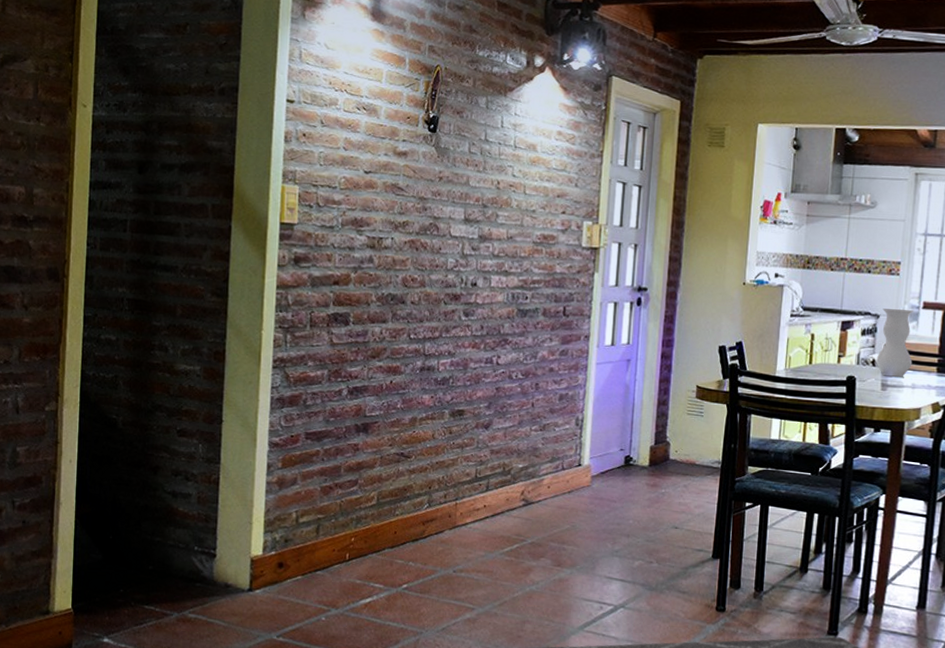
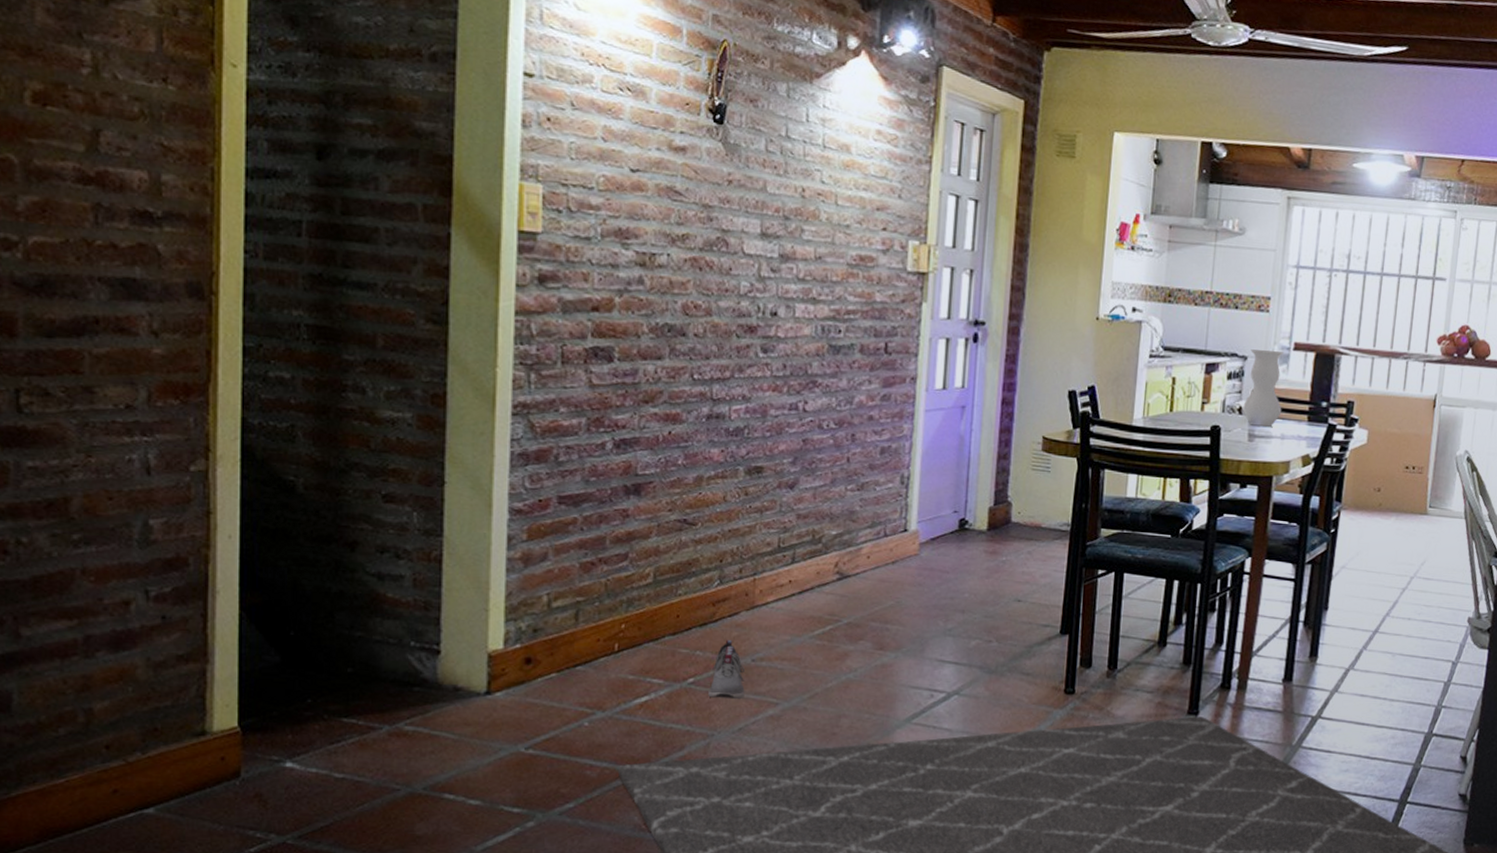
athletic shoe: none [418,554,448,603] -> present [708,640,745,699]

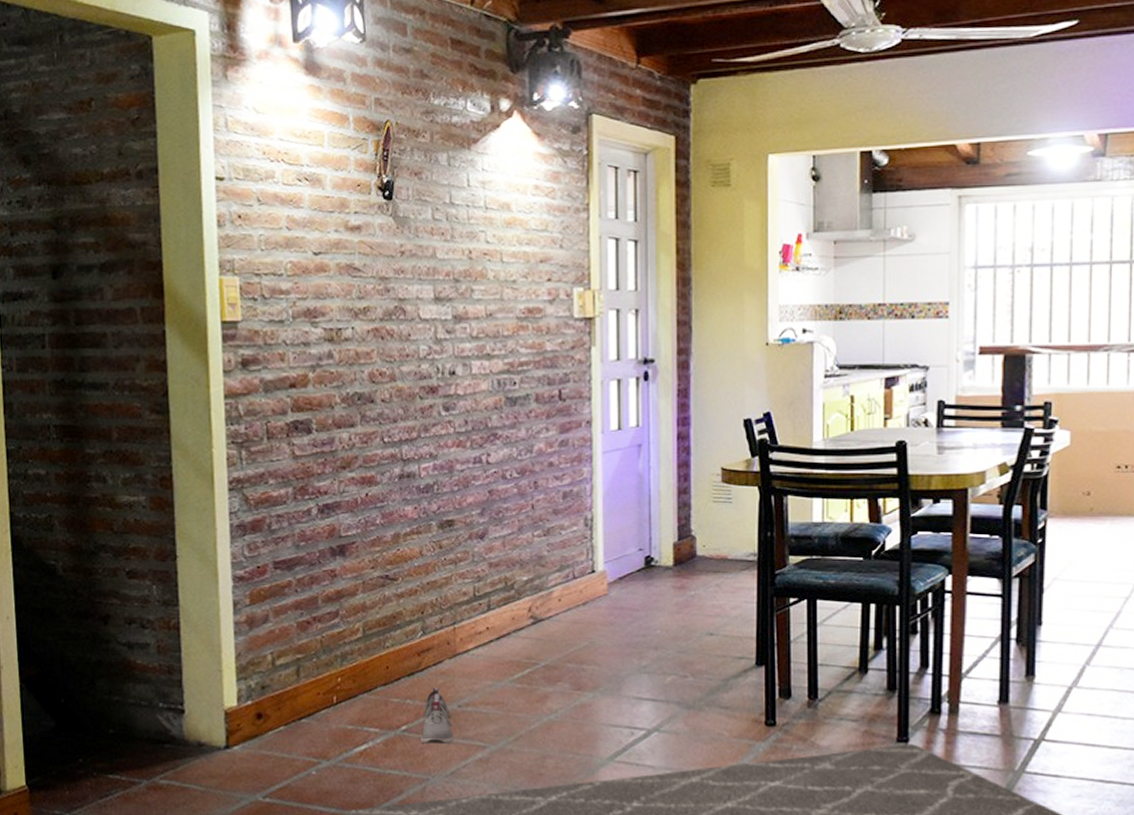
vase: present [1243,349,1284,427] -> none [929,358,972,437]

